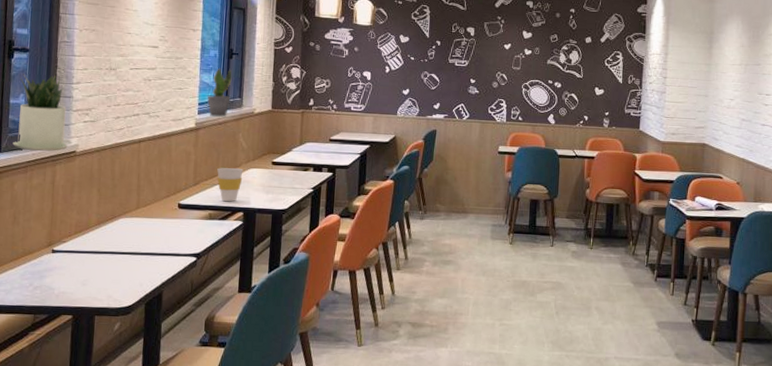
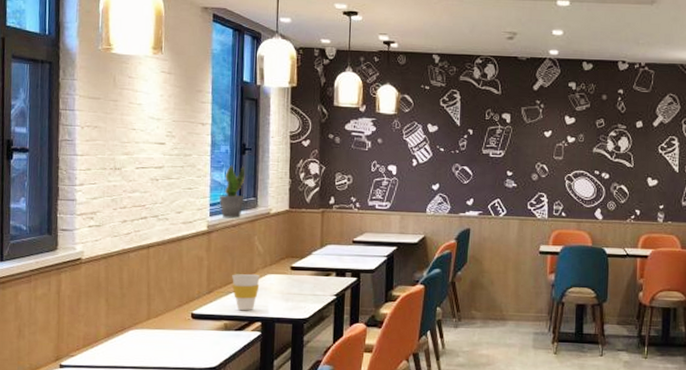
planter: present [13,74,69,152] -> none [15,176,74,260]

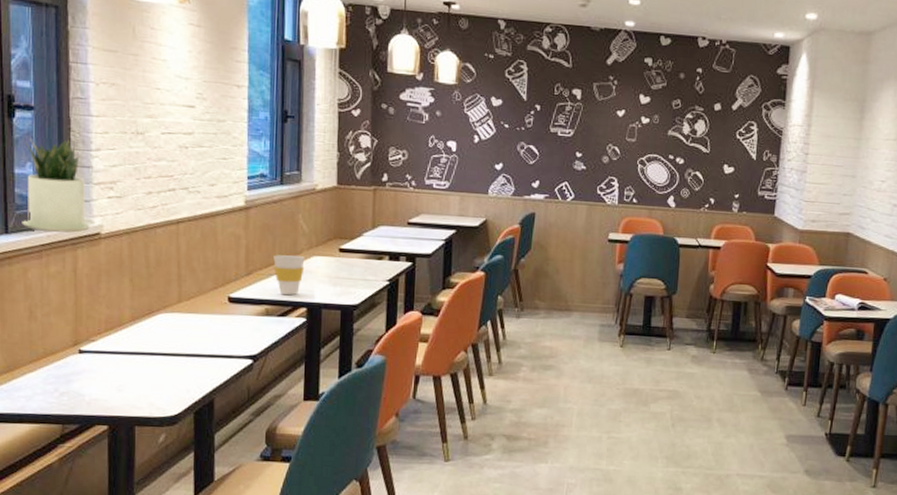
planter: none [15,176,74,260] -> present [22,137,92,233]
potted plant: present [219,164,245,220] -> none [257,133,288,195]

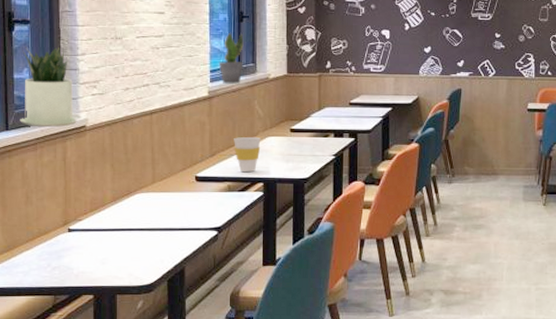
potted plant: none [257,133,288,195] -> present [218,32,244,85]

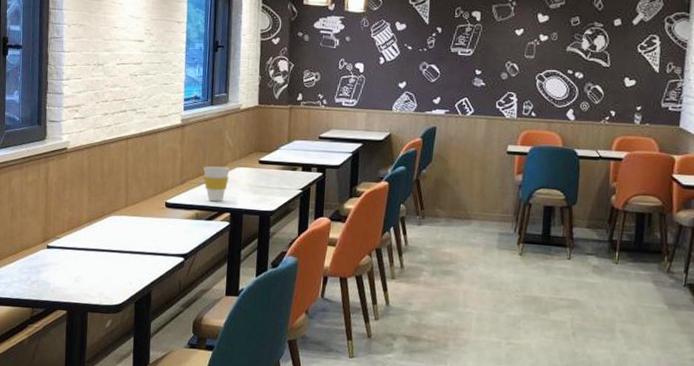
planter: present [20,47,78,128] -> none [9,70,61,148]
potted plant: present [218,32,244,85] -> none [192,61,218,114]

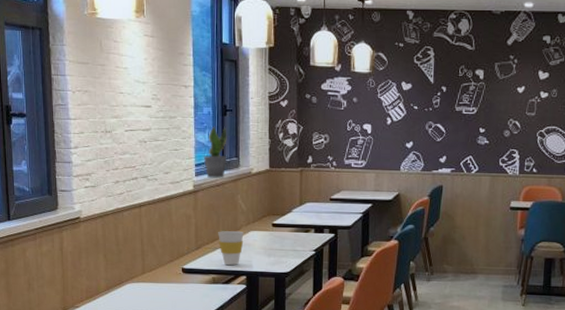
potted plant: none [192,61,218,114] -> present [203,126,227,179]

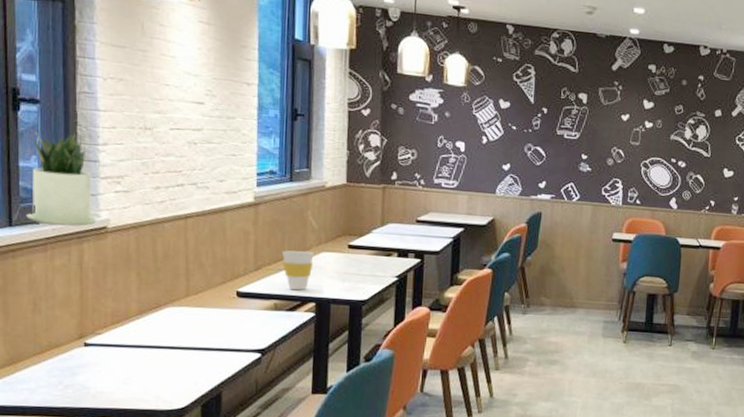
planter: none [20,140,73,219] -> present [26,130,98,227]
potted plant: present [203,126,227,179] -> none [267,131,297,192]

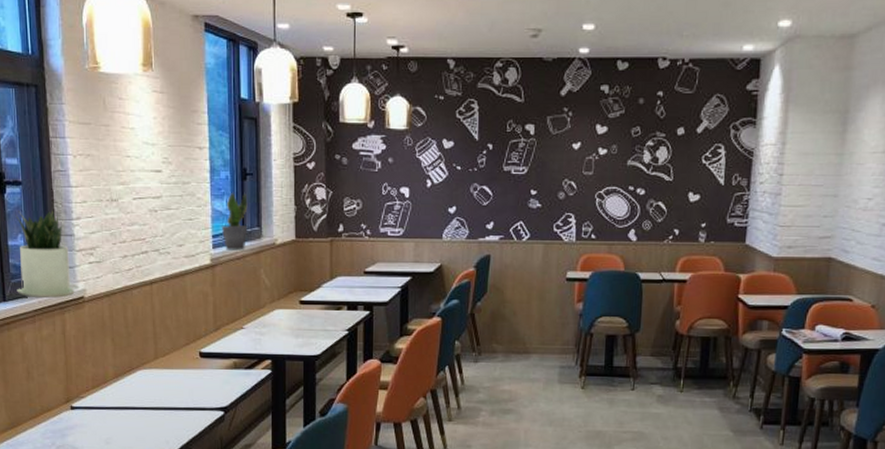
potted plant: none [267,131,297,192] -> present [221,192,248,252]
cup: present [282,250,314,291] -> none [239,309,268,349]

